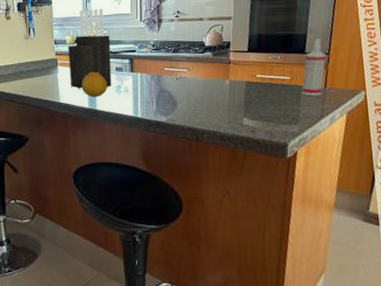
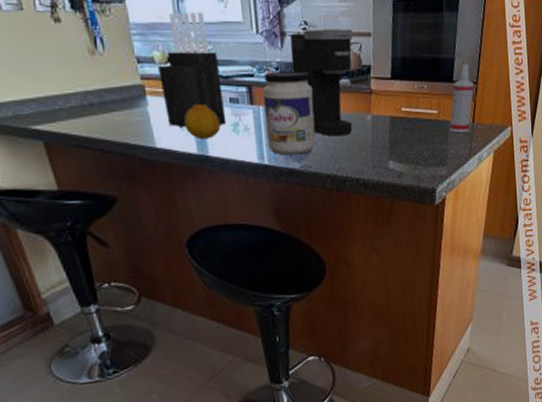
jar: none [142,48,182,111] -> present [263,72,316,155]
coffee maker: none [165,15,217,97] -> present [289,28,354,137]

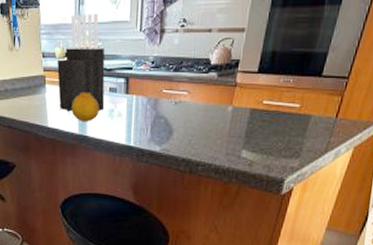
jar: present [263,72,316,155] -> none [136,65,182,139]
coffee maker: present [289,28,354,137] -> none [166,25,228,125]
spray bottle: present [449,64,474,133] -> none [309,59,345,128]

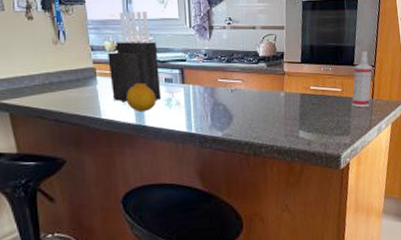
spray bottle: none [309,59,345,128] -> present [352,51,373,108]

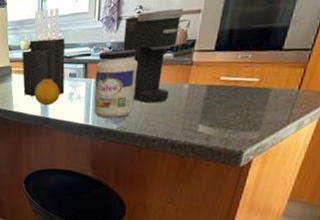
jar: none [193,57,237,126] -> present [94,49,138,118]
coffee maker: none [216,23,270,110] -> present [123,8,184,103]
spray bottle: present [352,51,373,108] -> none [269,31,308,100]

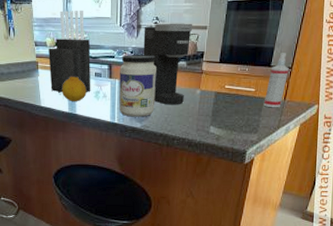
spray bottle: none [269,31,308,100] -> present [263,53,289,108]

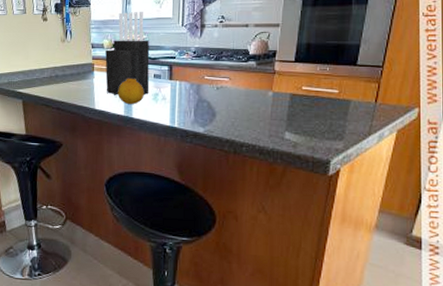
jar: present [119,55,157,117] -> none [179,55,223,121]
coffee maker: present [143,23,193,105] -> none [207,21,263,108]
spray bottle: present [263,53,289,108] -> none [349,50,379,112]

